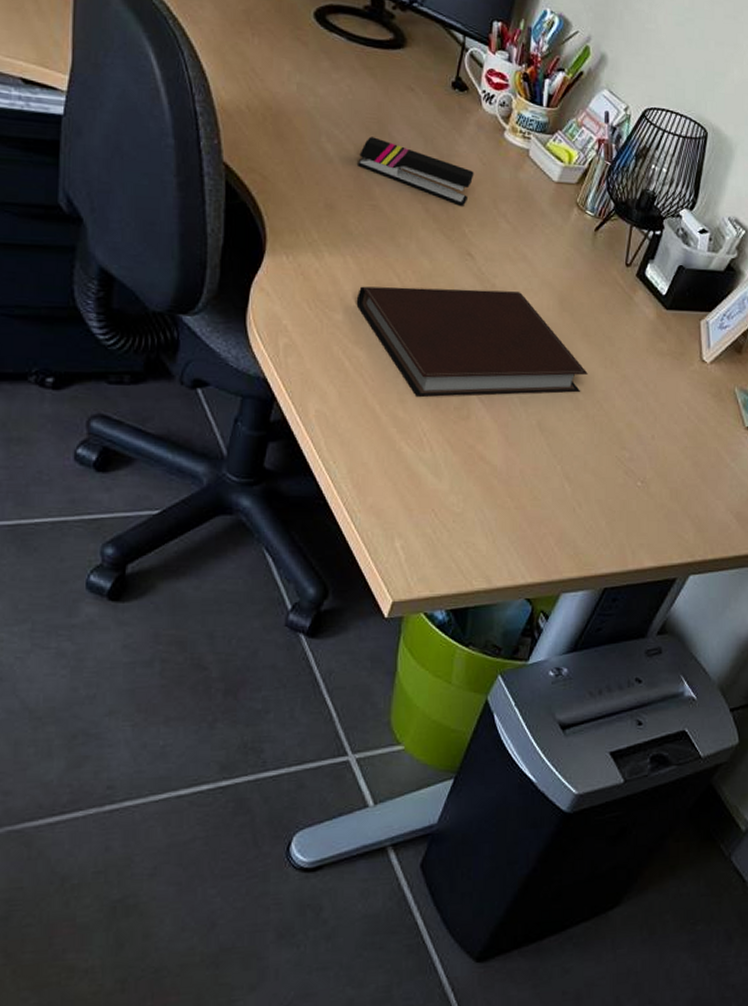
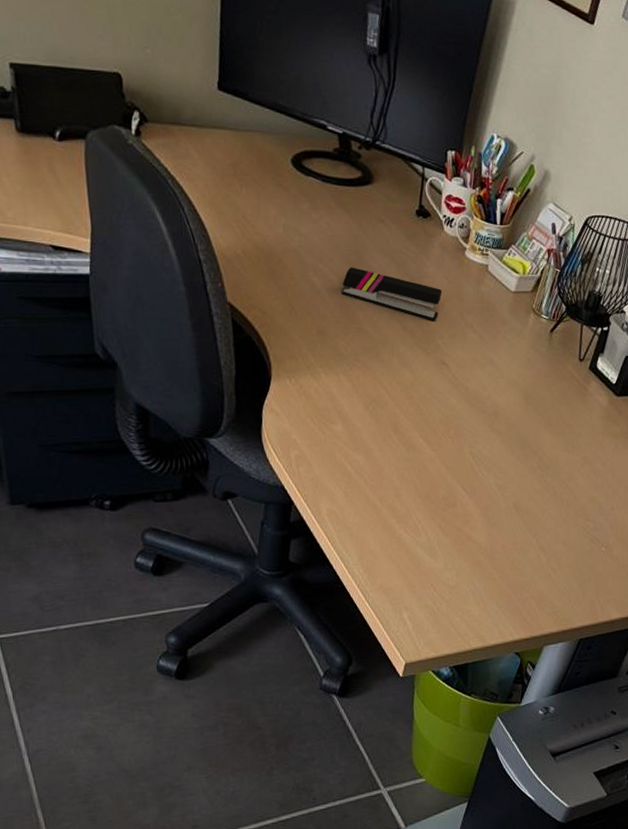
notebook: present [356,286,588,398] -> none [351,392,553,492]

